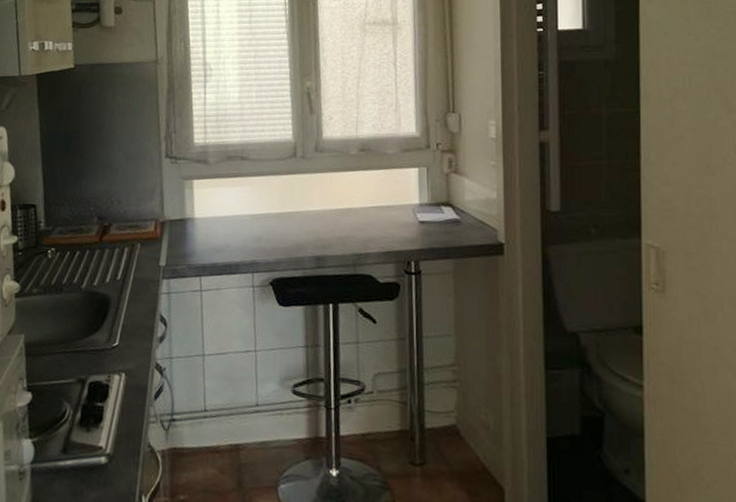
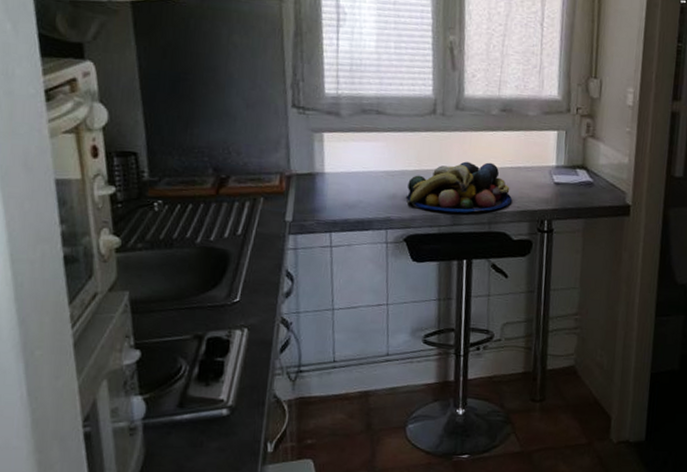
fruit bowl: none [270,202,377,255] -> present [406,161,513,213]

